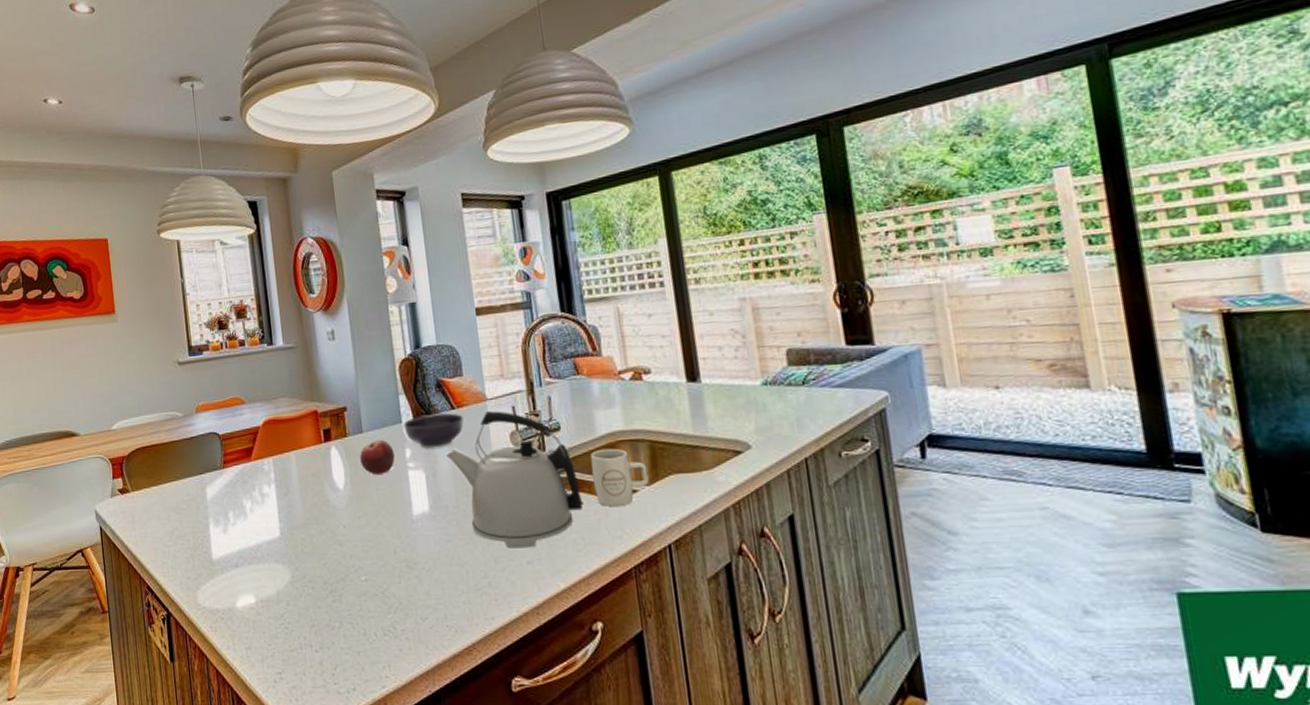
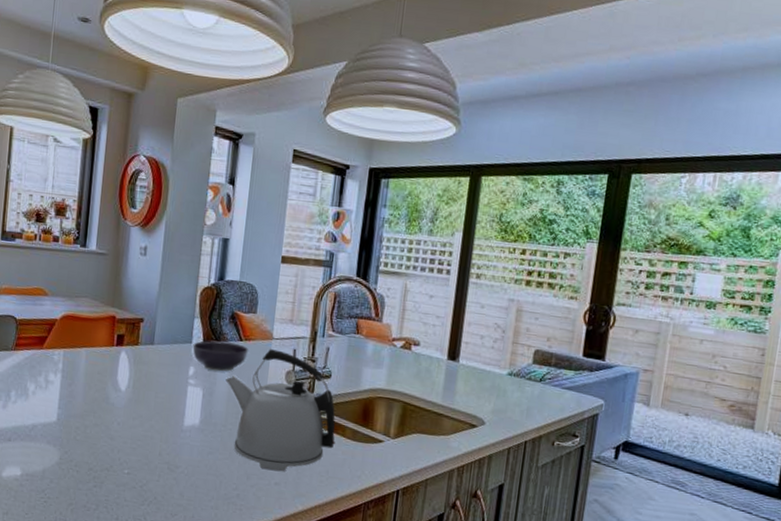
fruit: present [360,439,395,475] -> none [146,353,179,385]
mug: present [590,448,649,507] -> none [347,400,396,452]

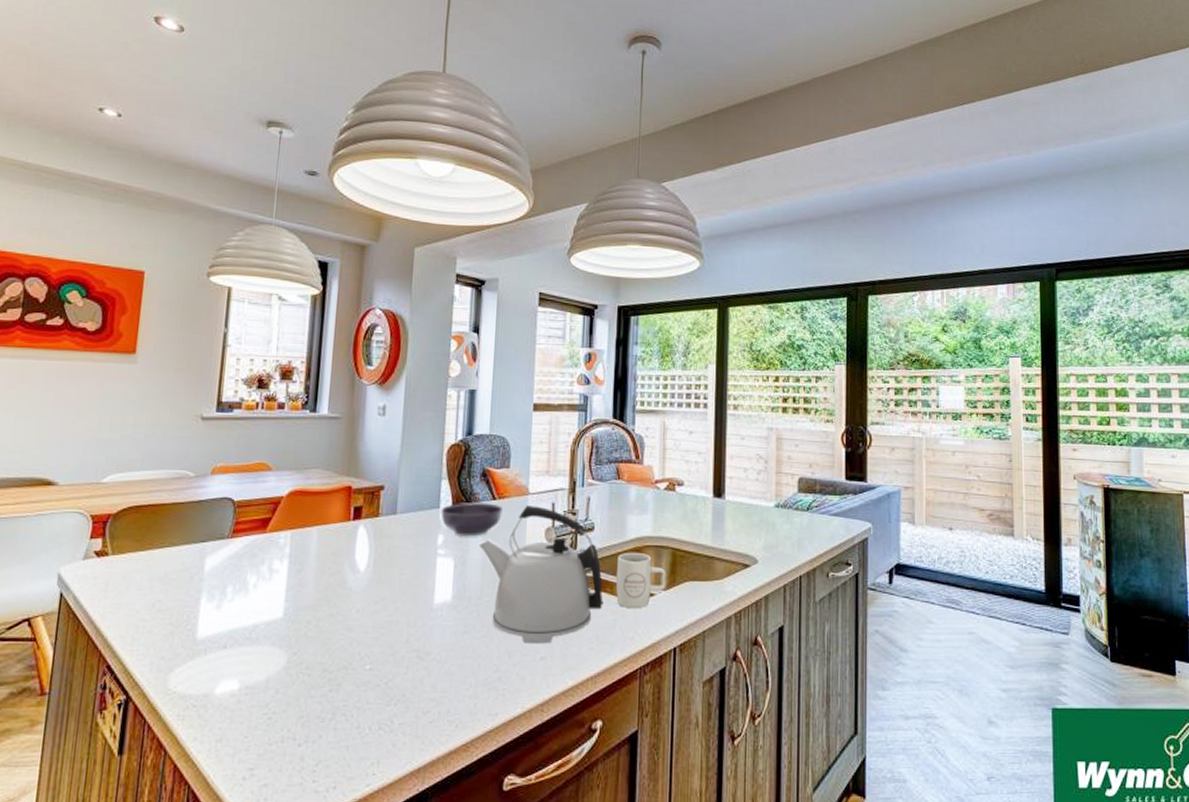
mug: none [347,400,396,452] -> present [615,552,666,609]

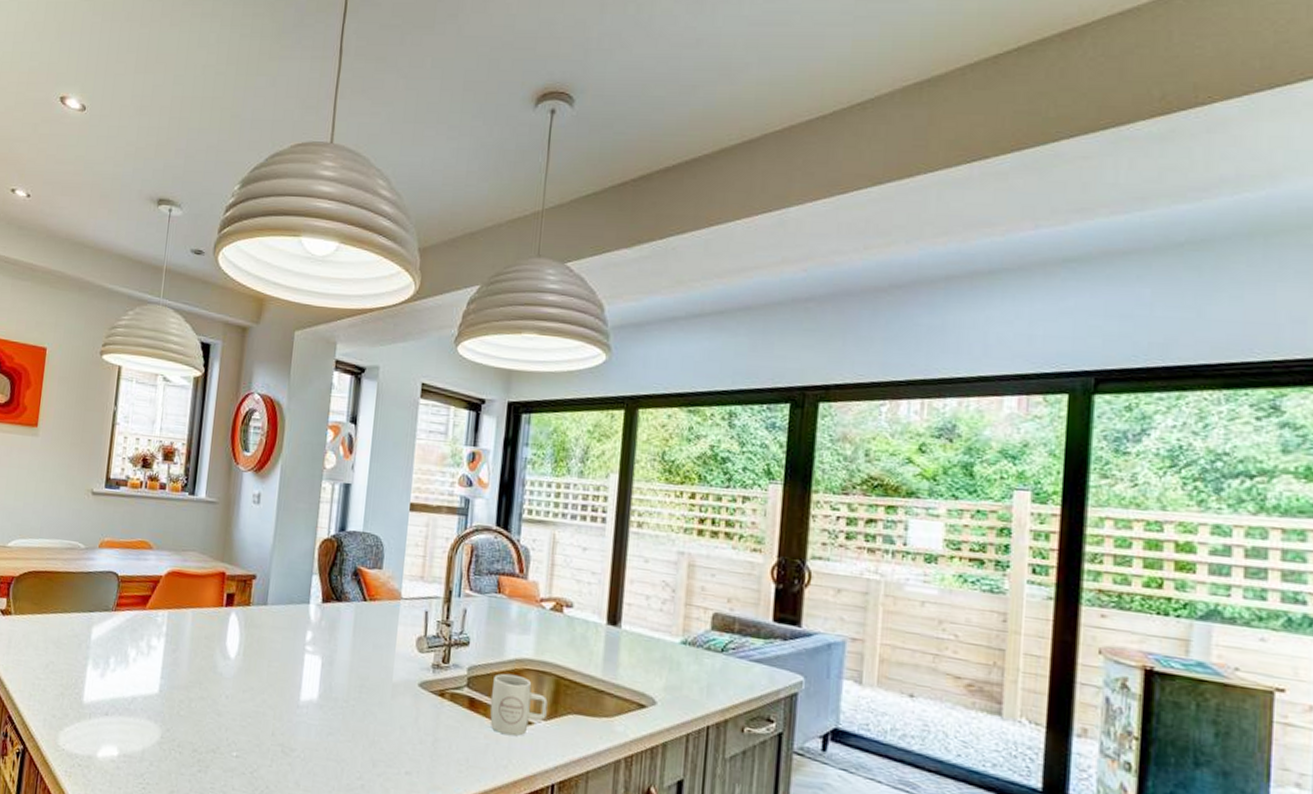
bowl: present [440,502,503,537] -> none [310,600,373,637]
kettle: present [479,505,603,644] -> none [348,610,476,758]

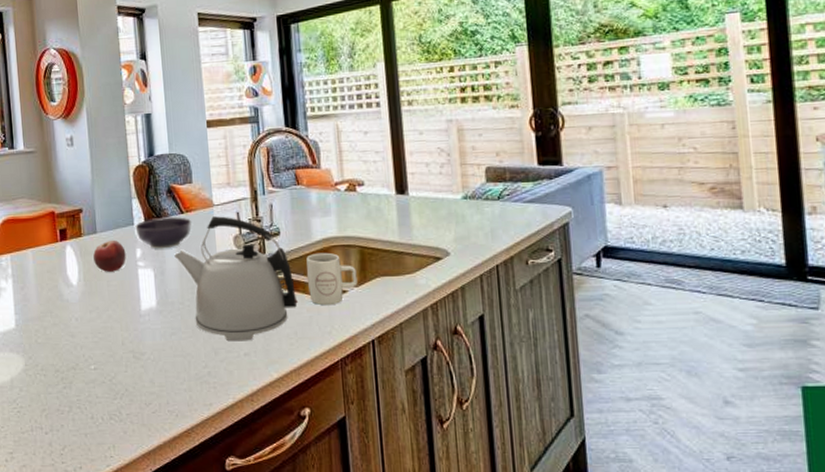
fruit: none [258,615,295,652] -> present [93,239,126,272]
bowl: none [310,600,373,637] -> present [135,217,192,249]
kettle: none [348,610,476,758] -> present [174,216,298,342]

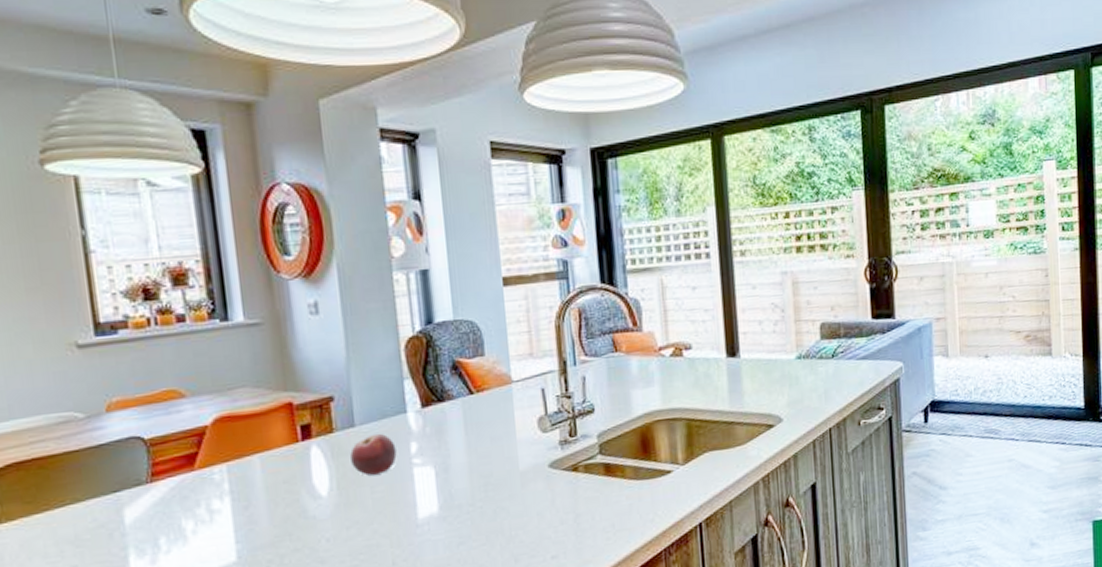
bowl: present [135,217,192,249] -> none [408,398,484,441]
kettle: present [174,216,298,342] -> none [462,394,615,544]
mug: present [306,252,358,306] -> none [625,428,684,491]

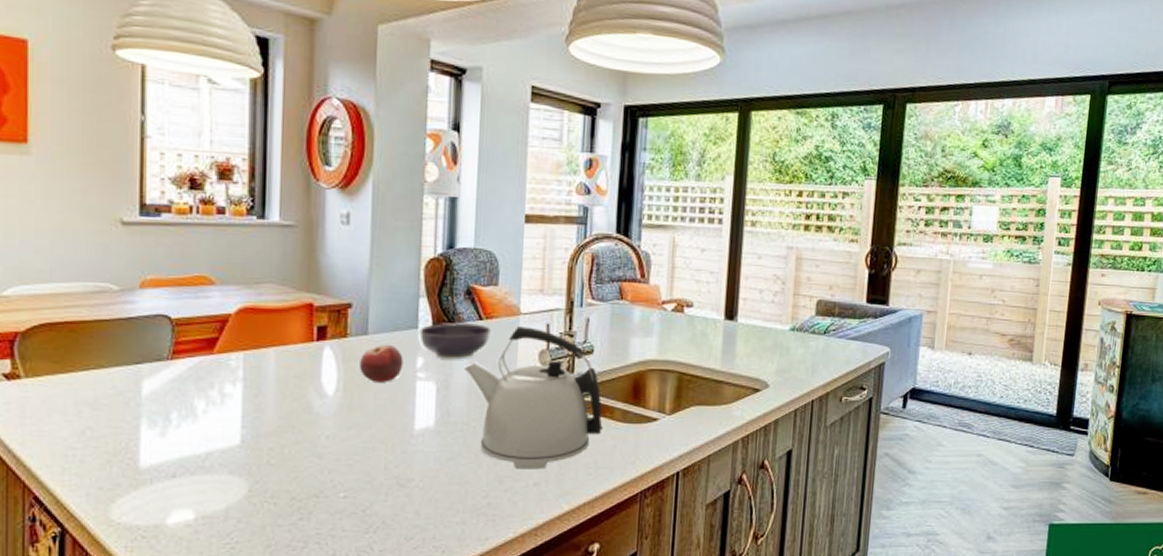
bowl: none [408,398,484,441] -> present [419,322,491,360]
kettle: none [462,394,615,544] -> present [465,326,603,470]

